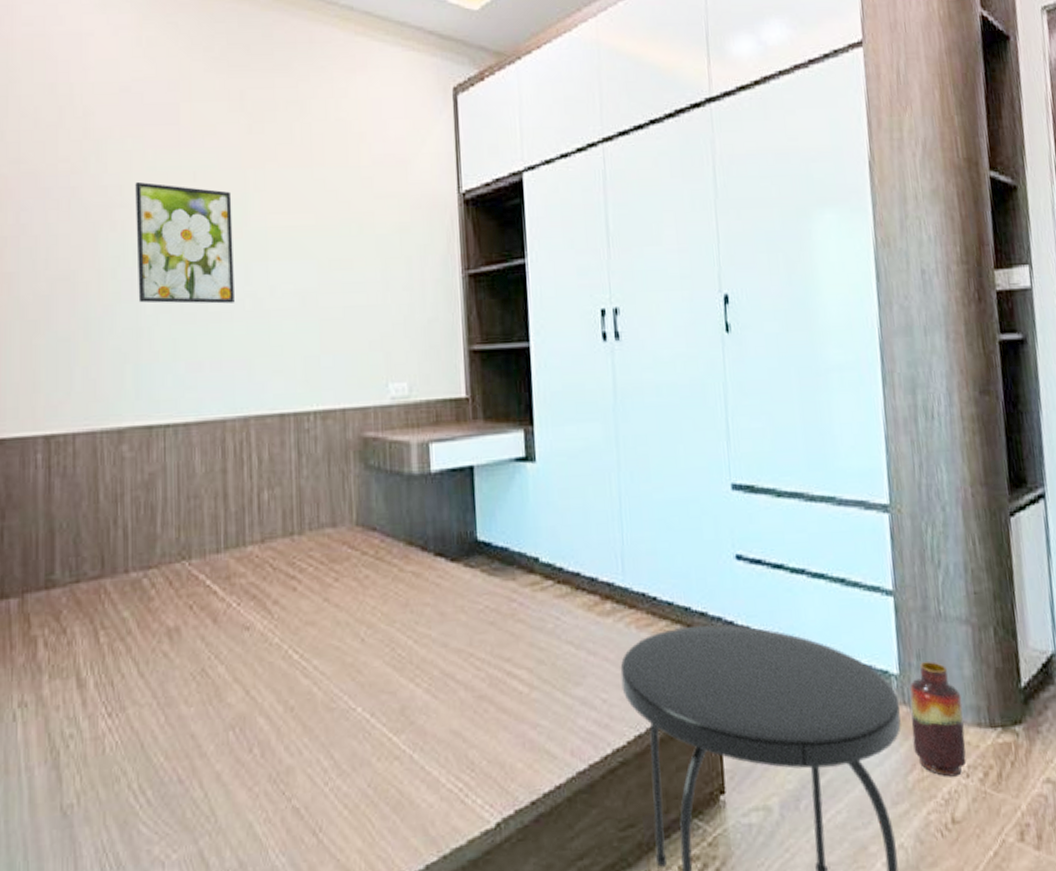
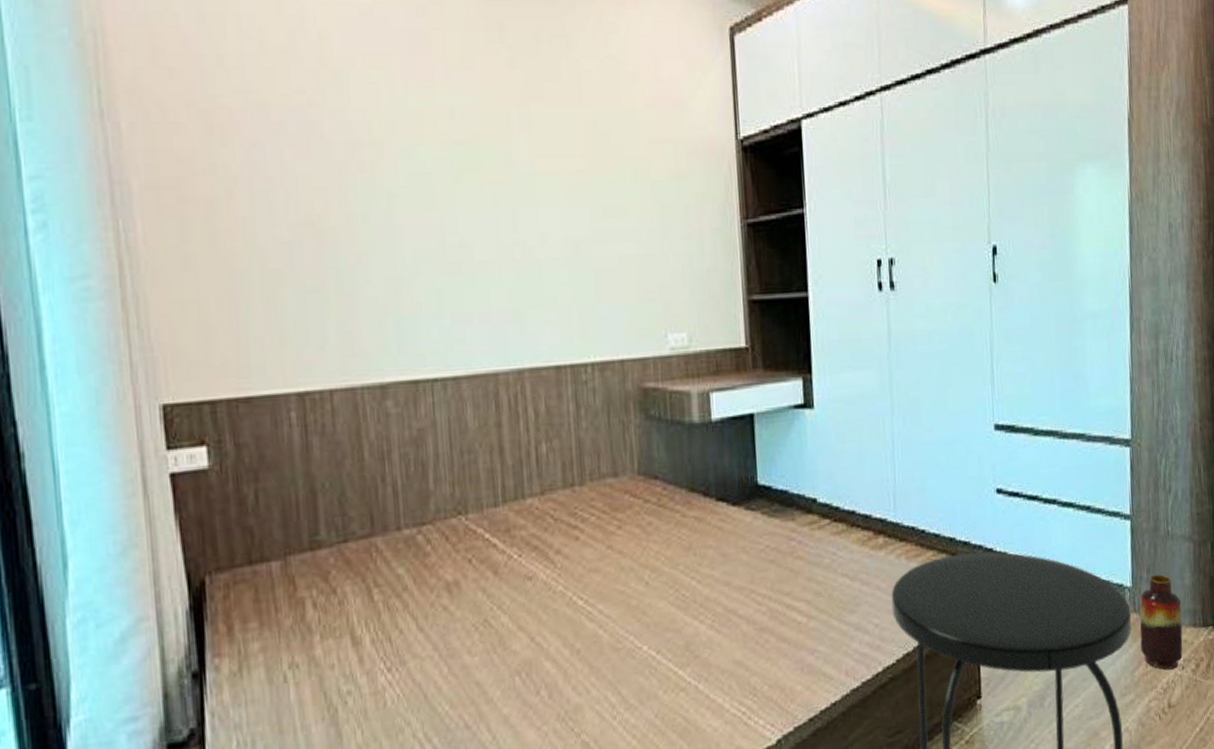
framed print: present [135,181,234,304] -> none [384,117,502,252]

